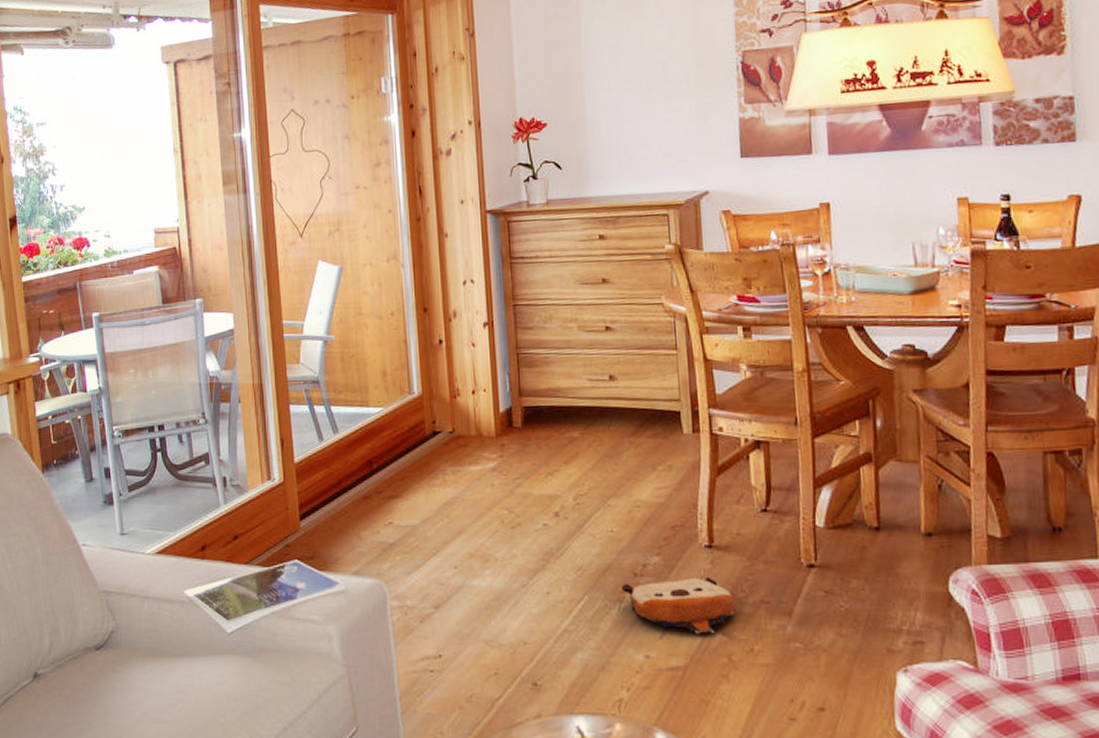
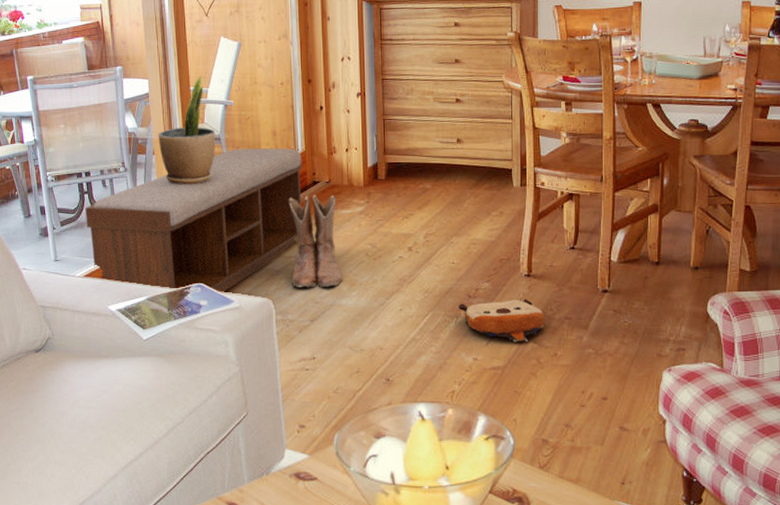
bench: none [158,391,420,573] -> present [85,148,302,293]
potted plant: none [244,307,314,439] -> present [158,76,216,185]
boots: none [403,448,473,566] -> present [288,195,343,288]

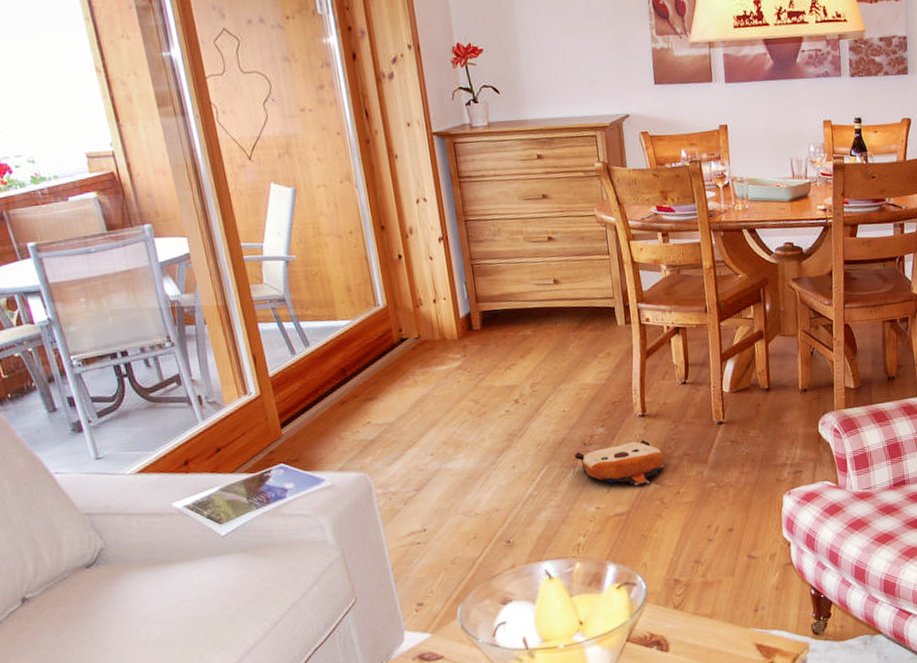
bench: present [85,148,302,293] -> none [127,304,391,475]
potted plant: present [158,76,216,185] -> none [207,230,281,357]
boots: present [288,195,343,288] -> none [374,352,447,456]

